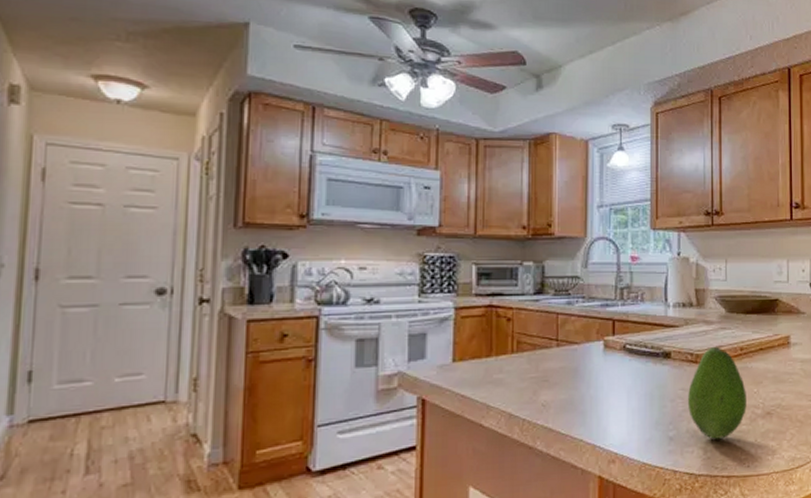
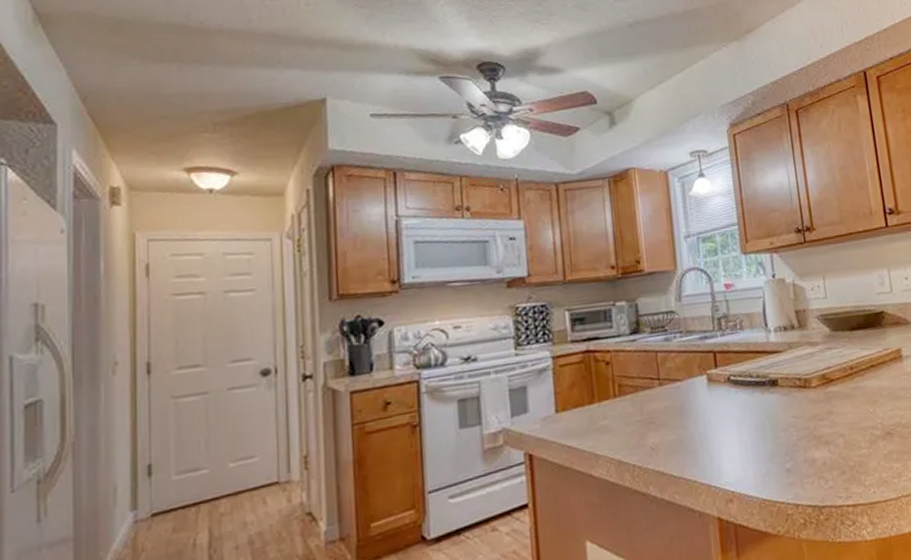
fruit: present [687,346,747,439] -> none [800,367,865,467]

